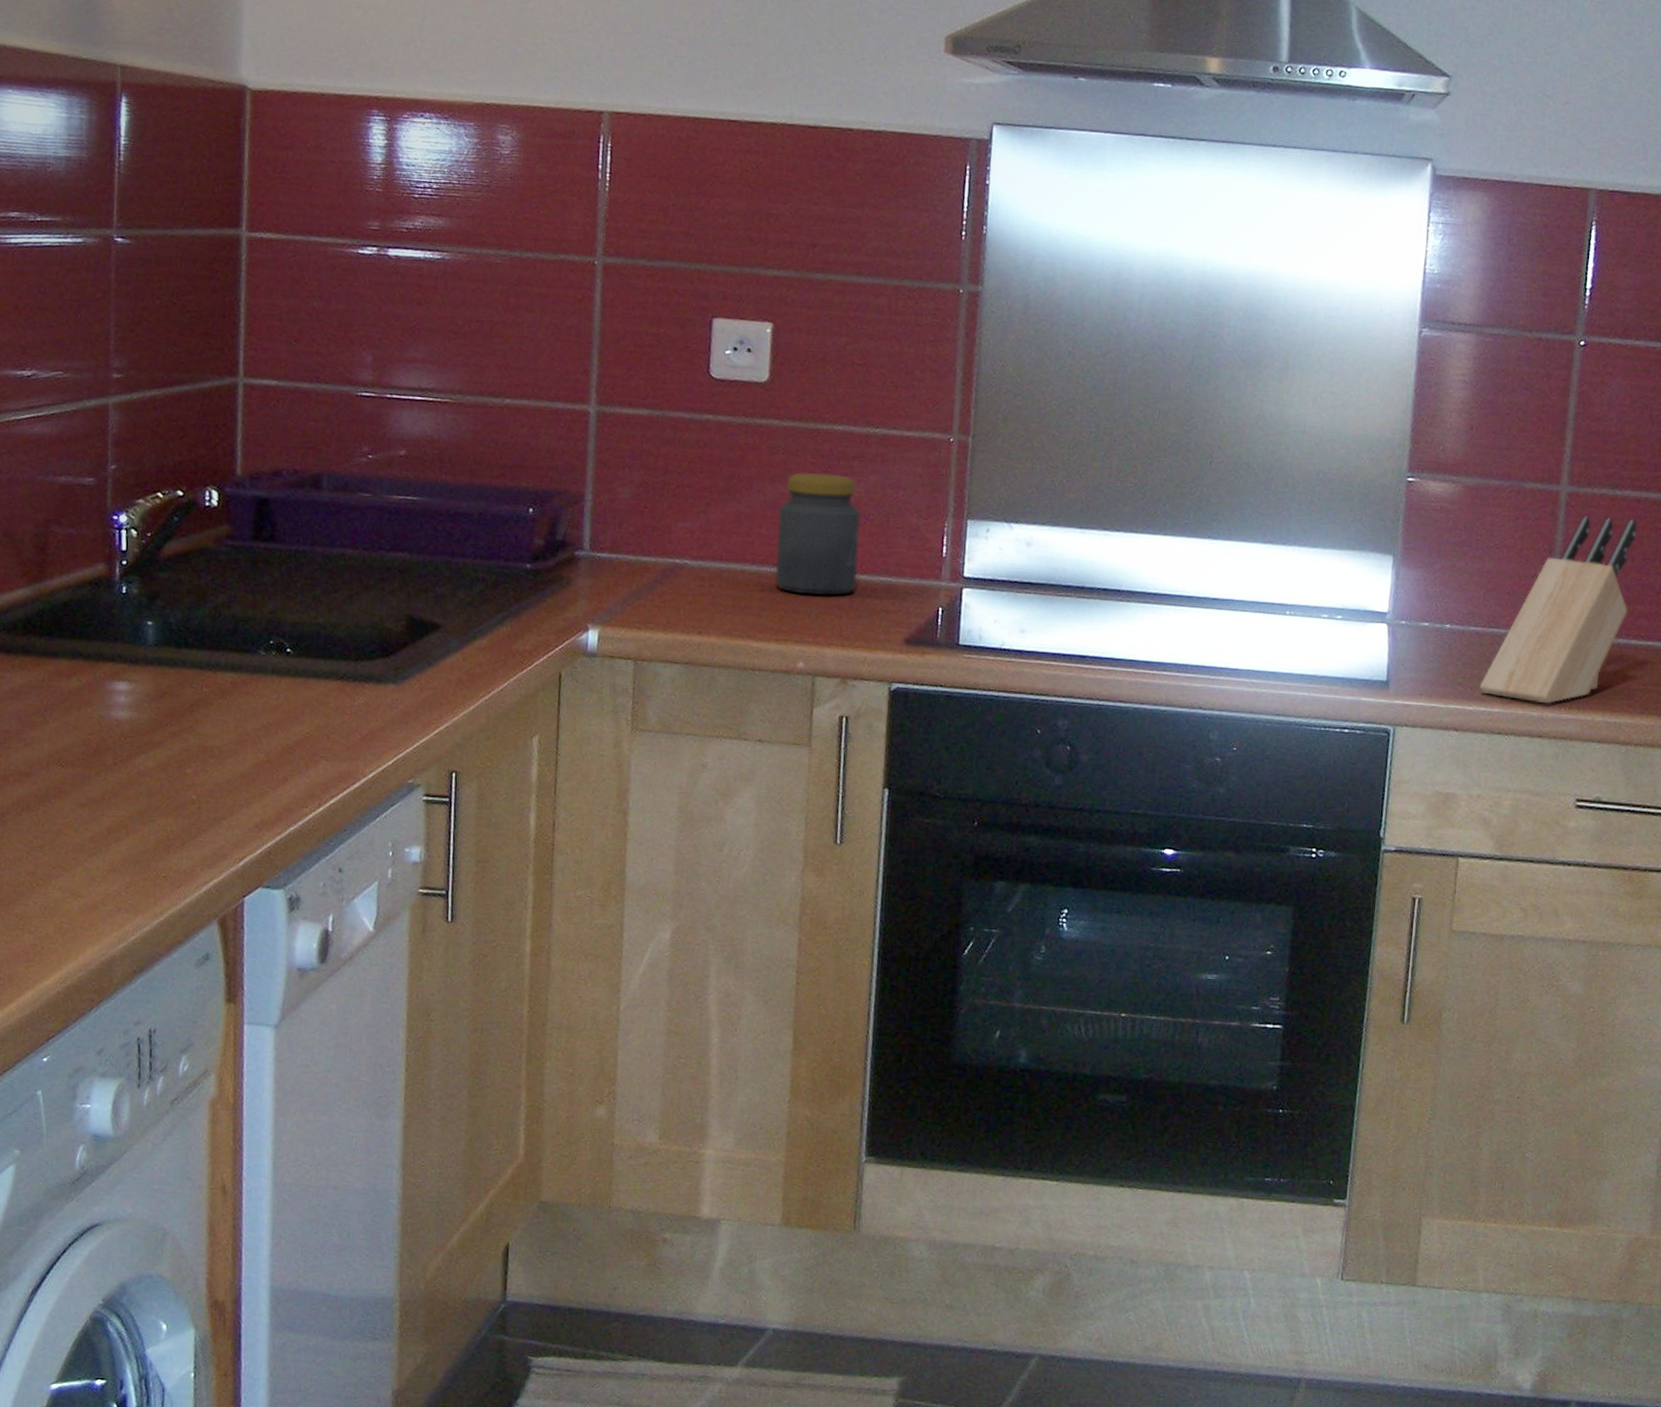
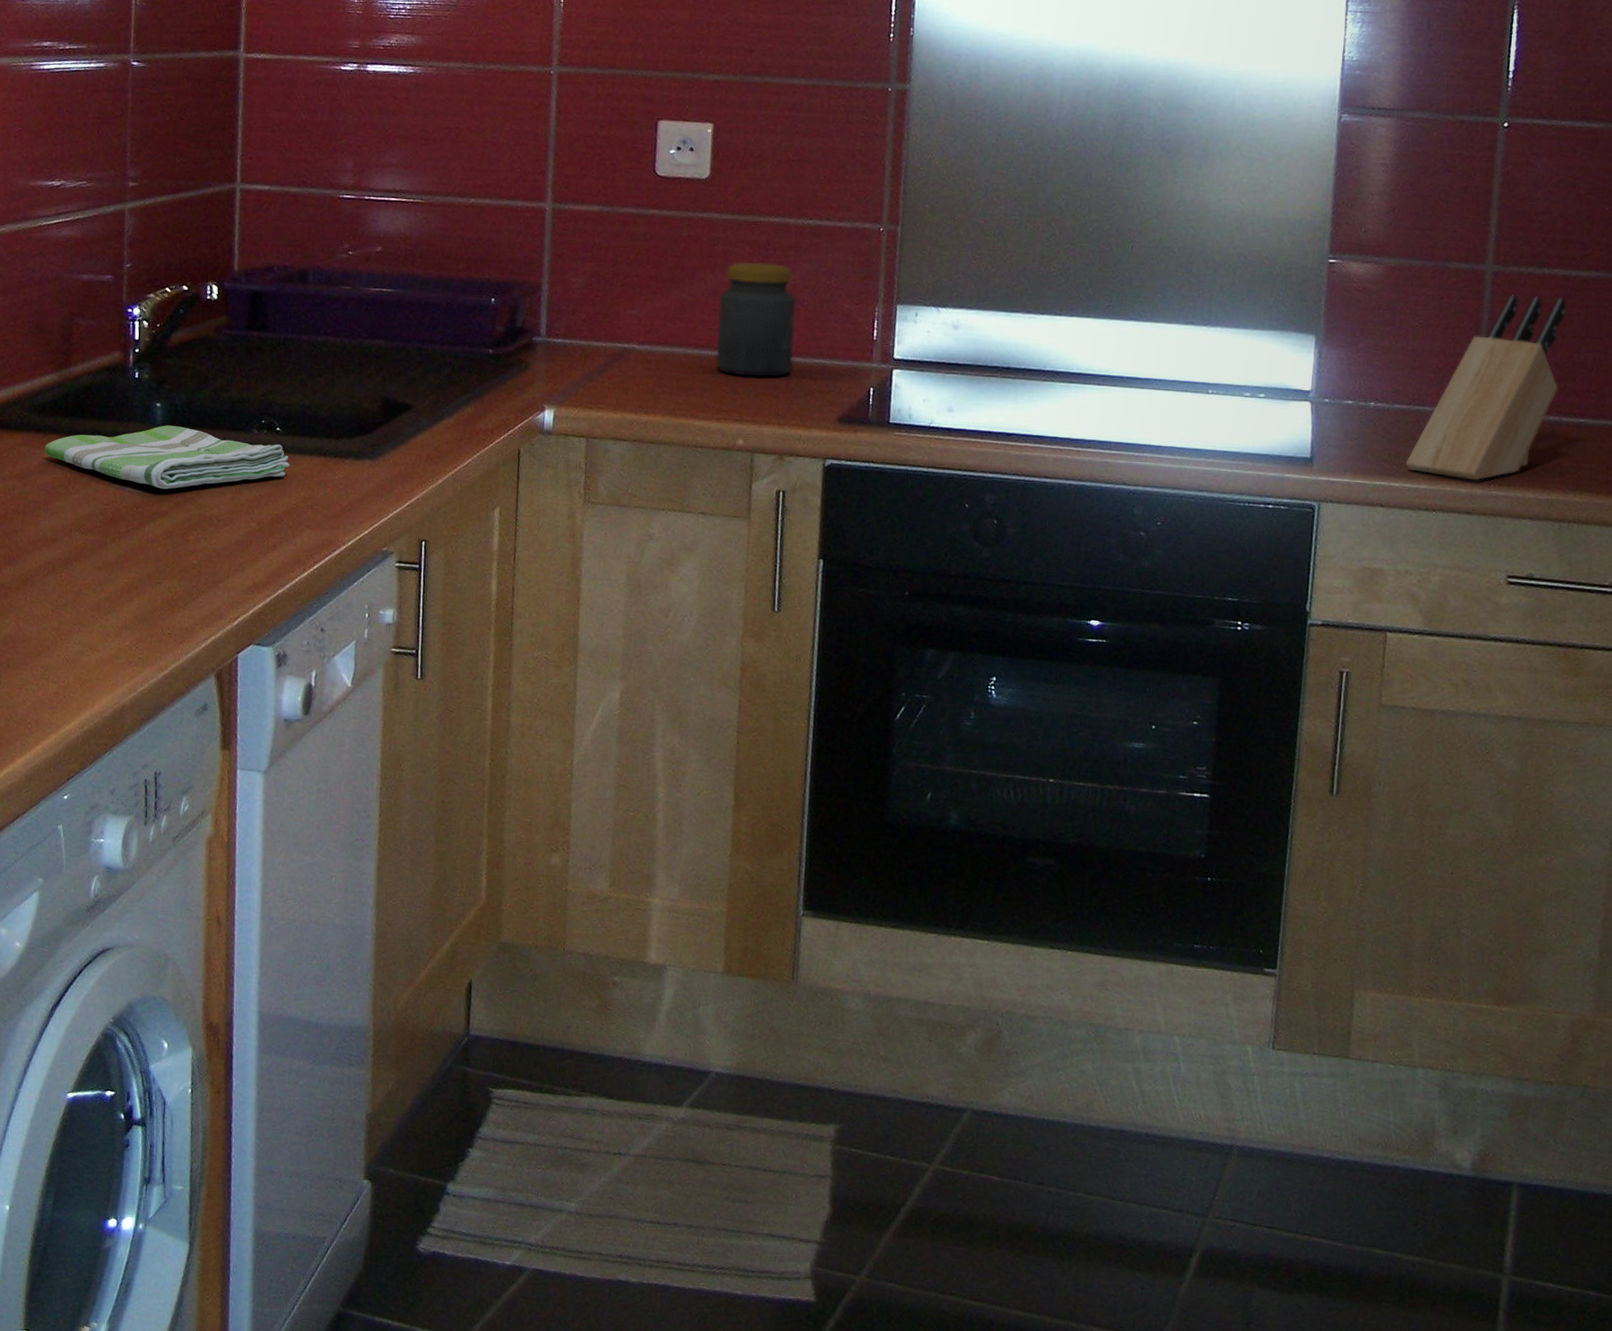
dish towel: none [16,646,303,717] -> present [44,425,291,490]

